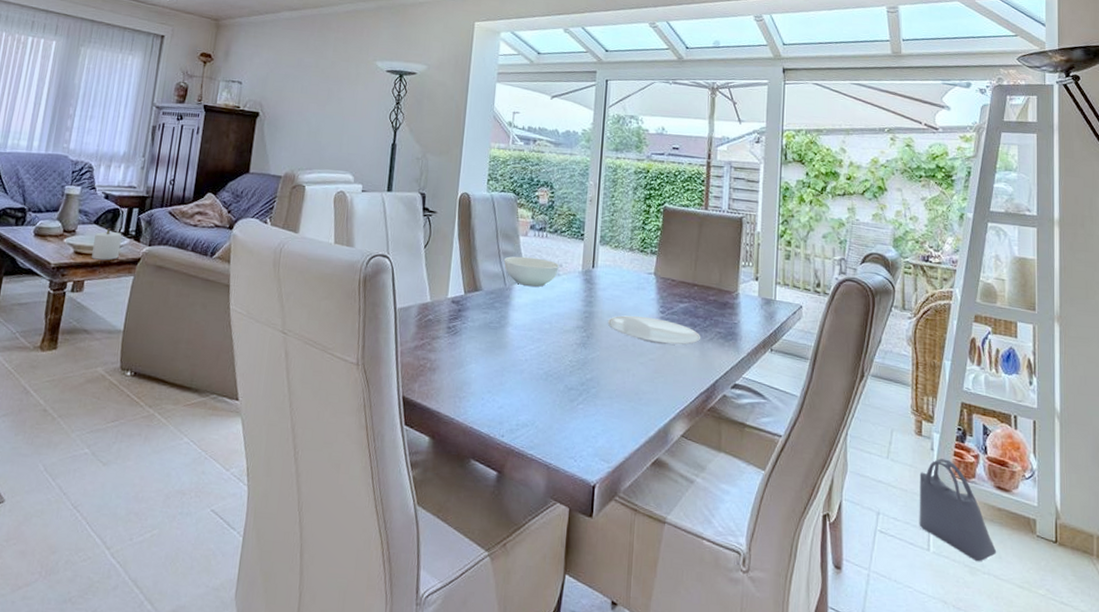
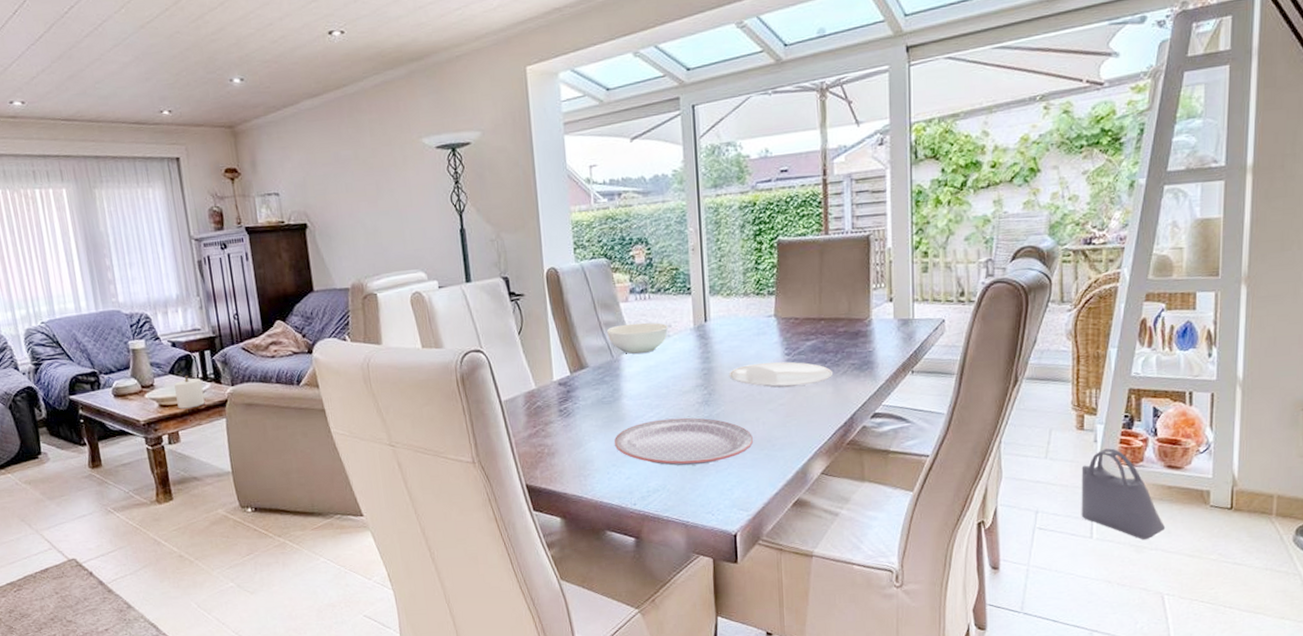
plate: none [492,353,623,407] -> present [614,417,754,466]

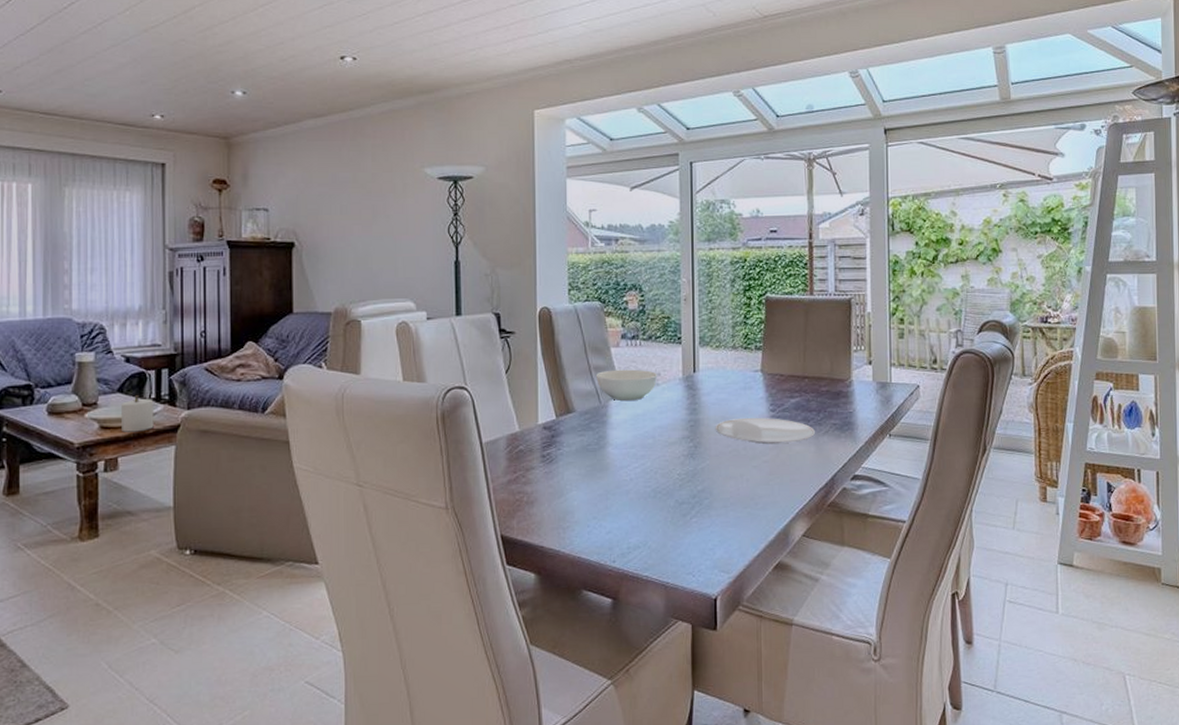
plate: present [614,417,754,466] -> none [596,470,737,522]
handbag: present [1081,448,1166,540] -> none [1046,521,1124,617]

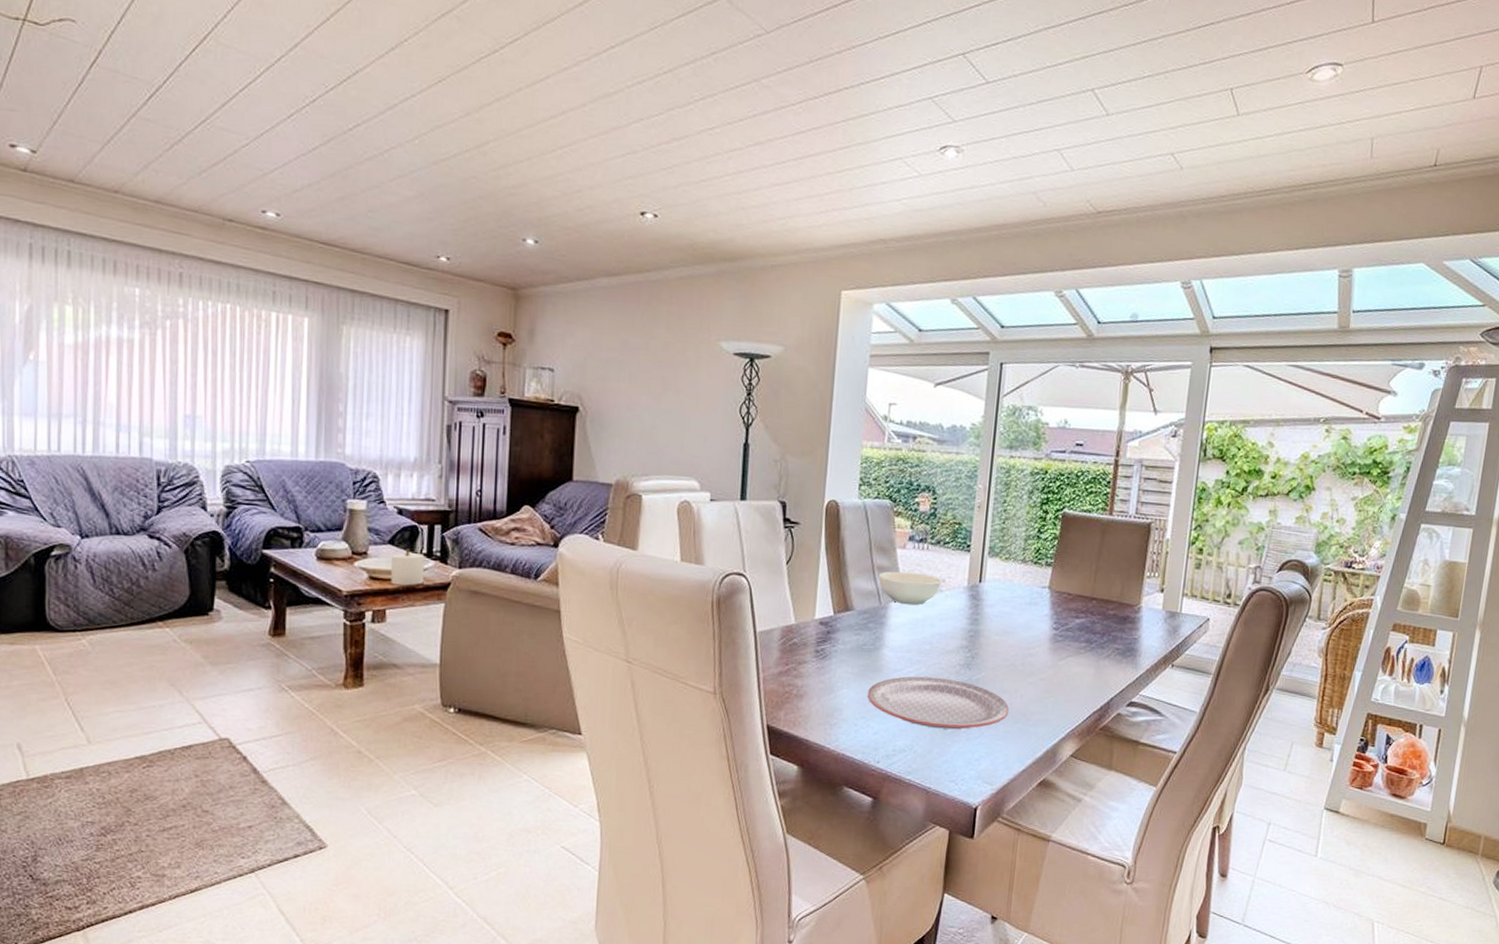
plate: none [596,470,737,522] -> present [866,676,1010,730]
plate: present [715,417,816,444] -> none [994,633,1097,663]

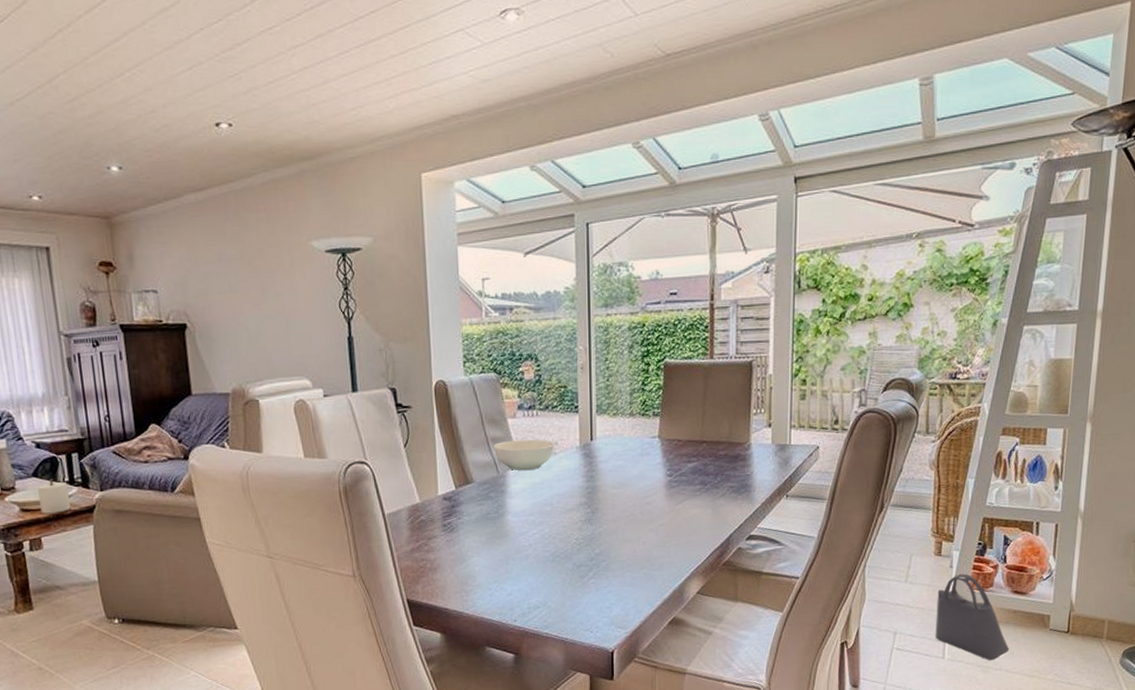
plate: present [866,676,1010,730] -> none [496,535,634,584]
handbag: none [1309,769,1384,865] -> present [935,574,1010,661]

